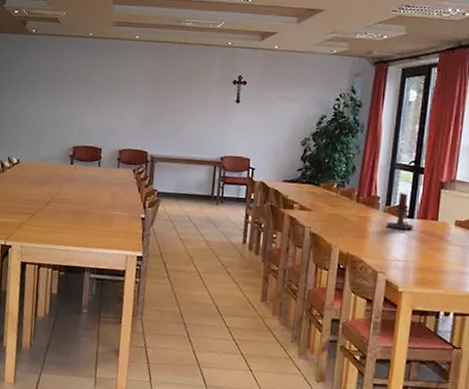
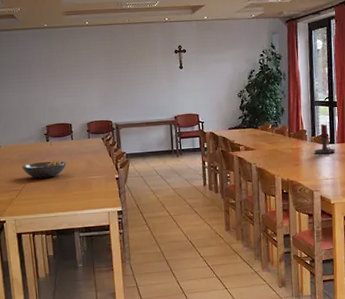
fruit bowl: none [38,186,88,206] -> present [21,159,66,179]

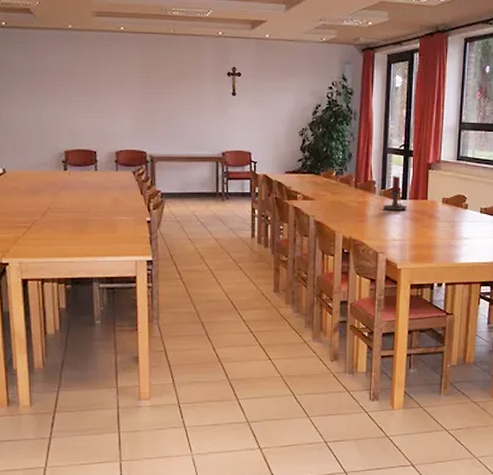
fruit bowl: present [21,159,66,179] -> none [31,193,87,215]

